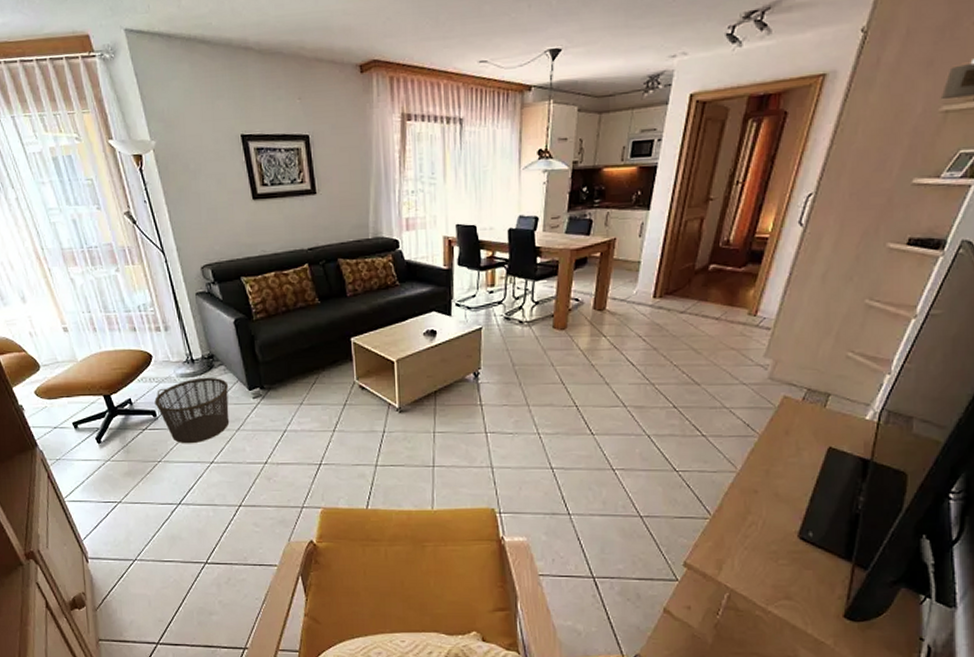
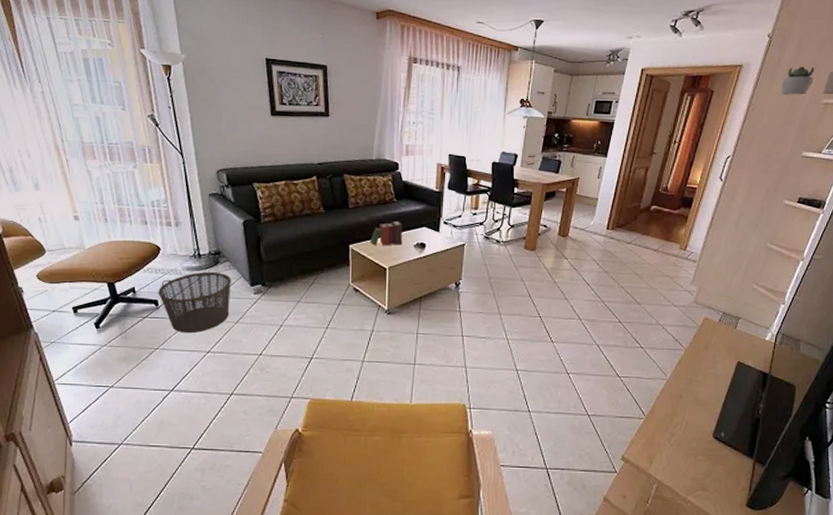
books: none [373,306,410,337] -> present [370,220,403,246]
succulent plant: none [882,64,928,106] -> present [781,66,814,95]

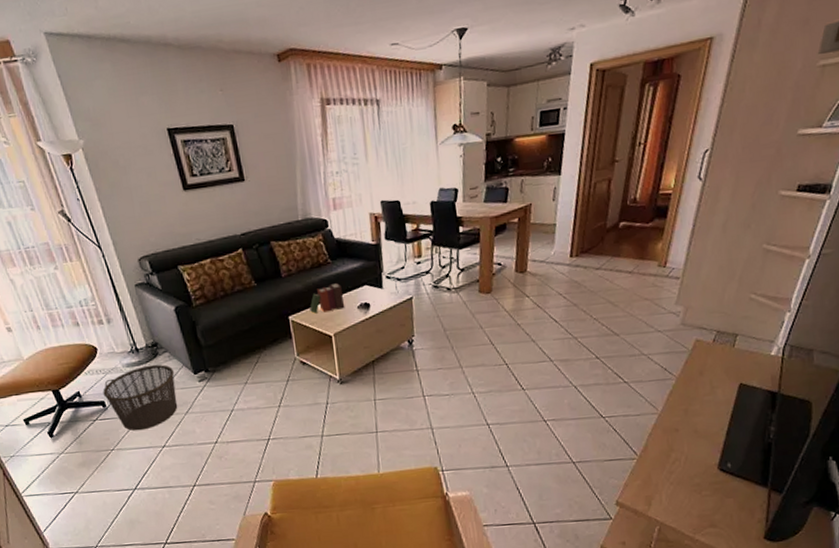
succulent plant: present [781,66,814,95] -> none [764,23,805,64]

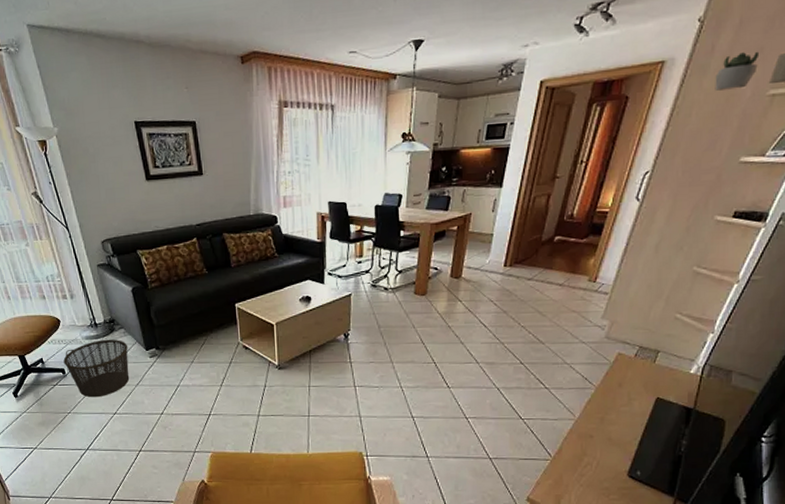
books: present [309,282,345,314] -> none [255,275,288,303]
succulent plant: none [764,23,805,64] -> present [715,51,758,91]

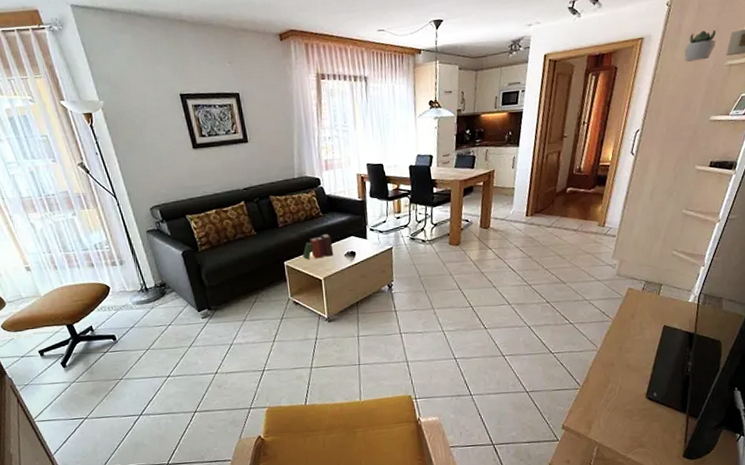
basket: present [63,339,130,398] -> none [114,302,182,362]
books: none [255,275,288,303] -> present [303,233,334,260]

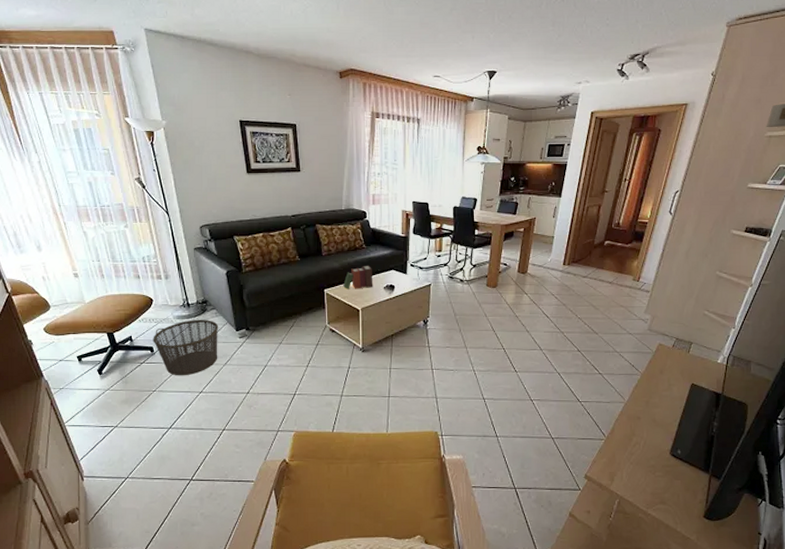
basket: none [114,302,182,362] -> present [153,319,219,376]
succulent plant: present [684,29,716,62] -> none [726,102,757,130]

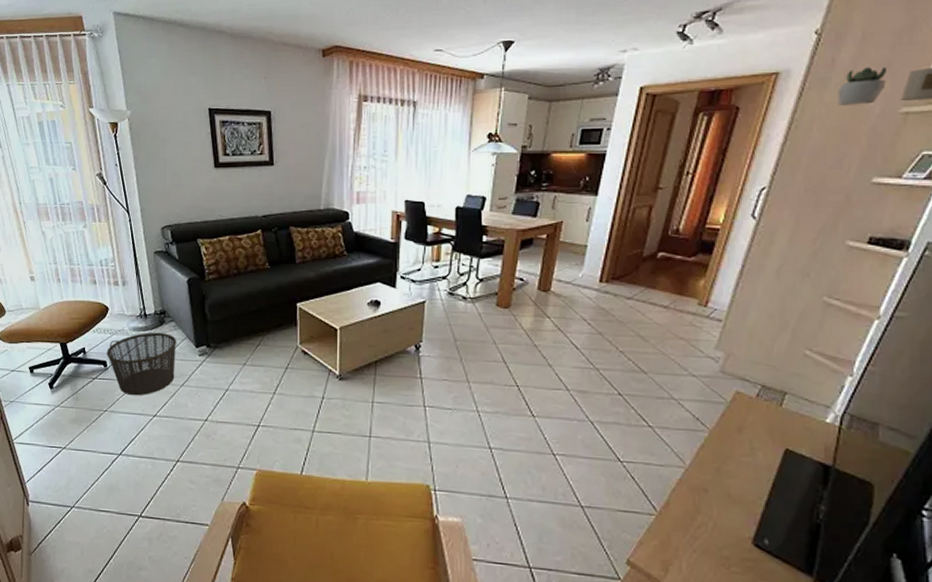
books: present [343,265,373,289] -> none [319,275,355,304]
succulent plant: none [726,102,757,130] -> present [838,66,886,105]

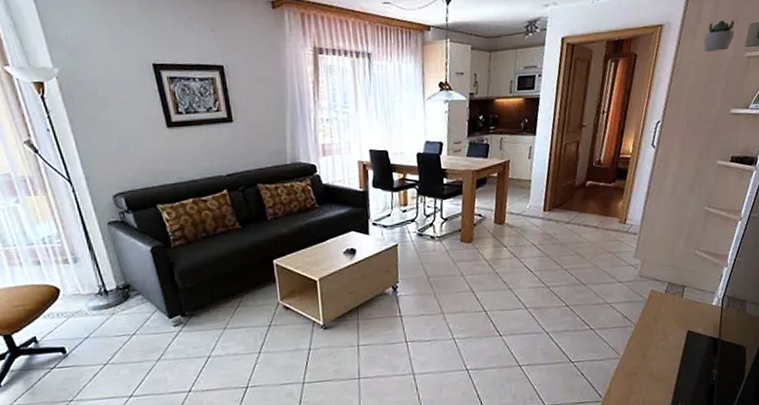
basket: present [106,332,177,396] -> none [63,307,149,380]

